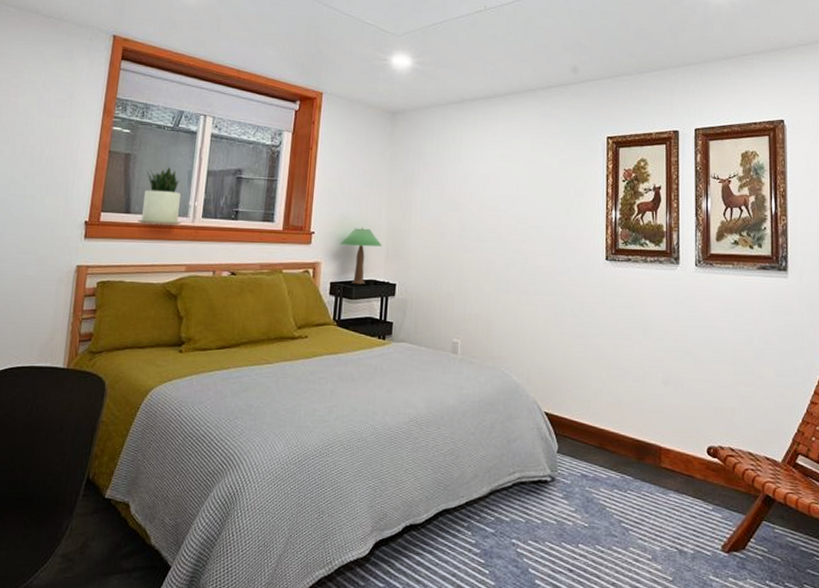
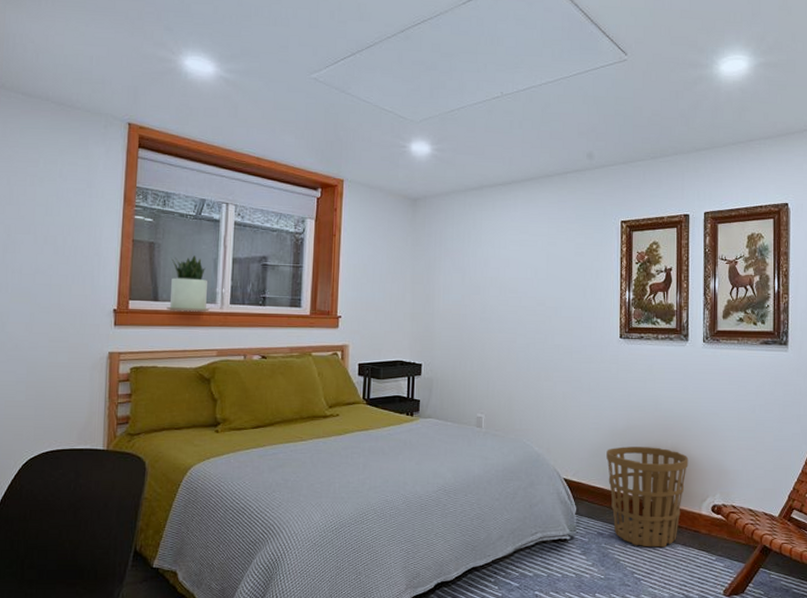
table lamp: present [340,227,383,285] -> none [366,311,408,365]
basket: none [591,378,681,494] -> present [606,447,689,548]

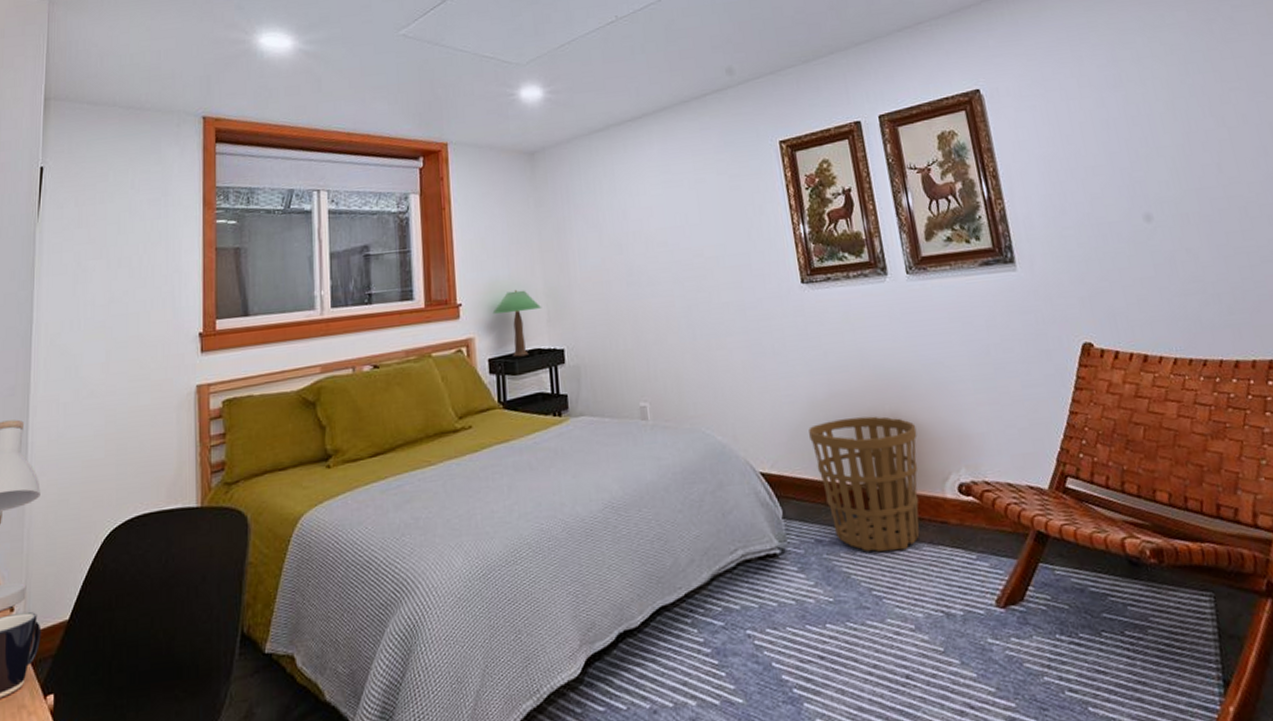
planter: present [166,255,210,312] -> none [259,256,308,326]
table lamp: none [366,311,408,365] -> present [492,289,542,358]

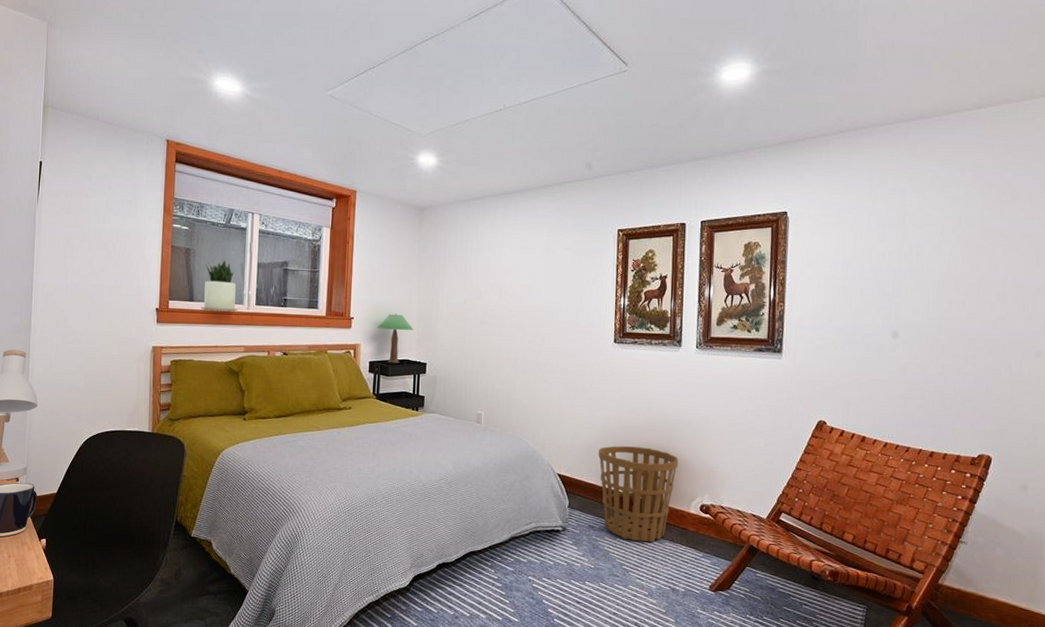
planter: none [259,256,308,326] -> present [201,260,238,312]

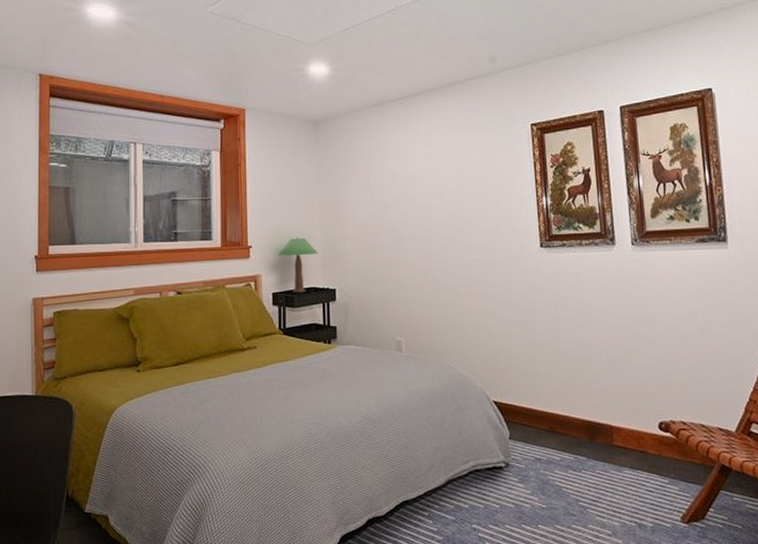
planter: present [201,260,238,312] -> none [84,197,125,254]
basket: present [599,446,679,543] -> none [537,362,628,472]

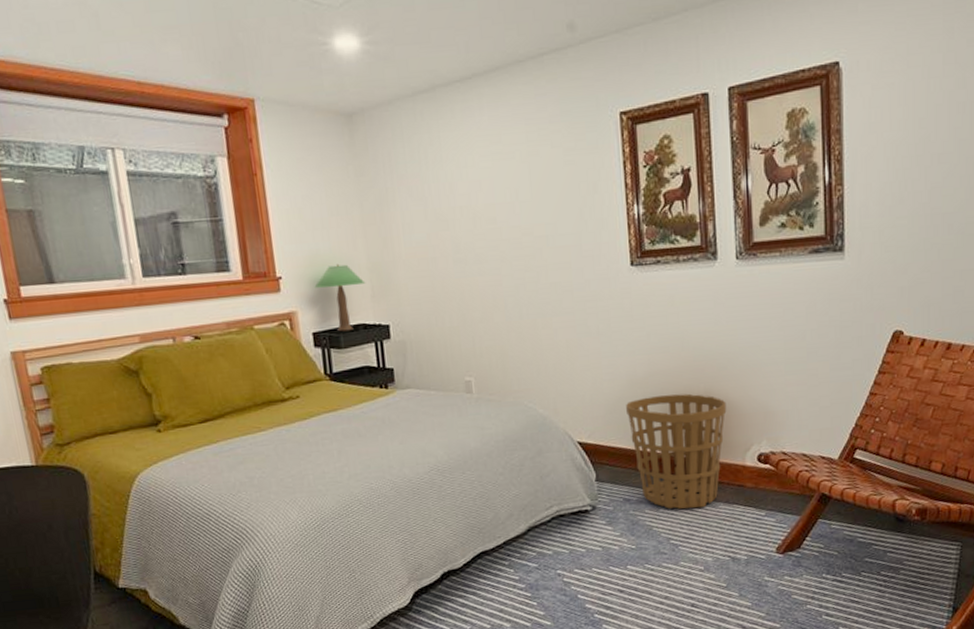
basket: none [537,362,628,472] -> present [626,393,727,509]

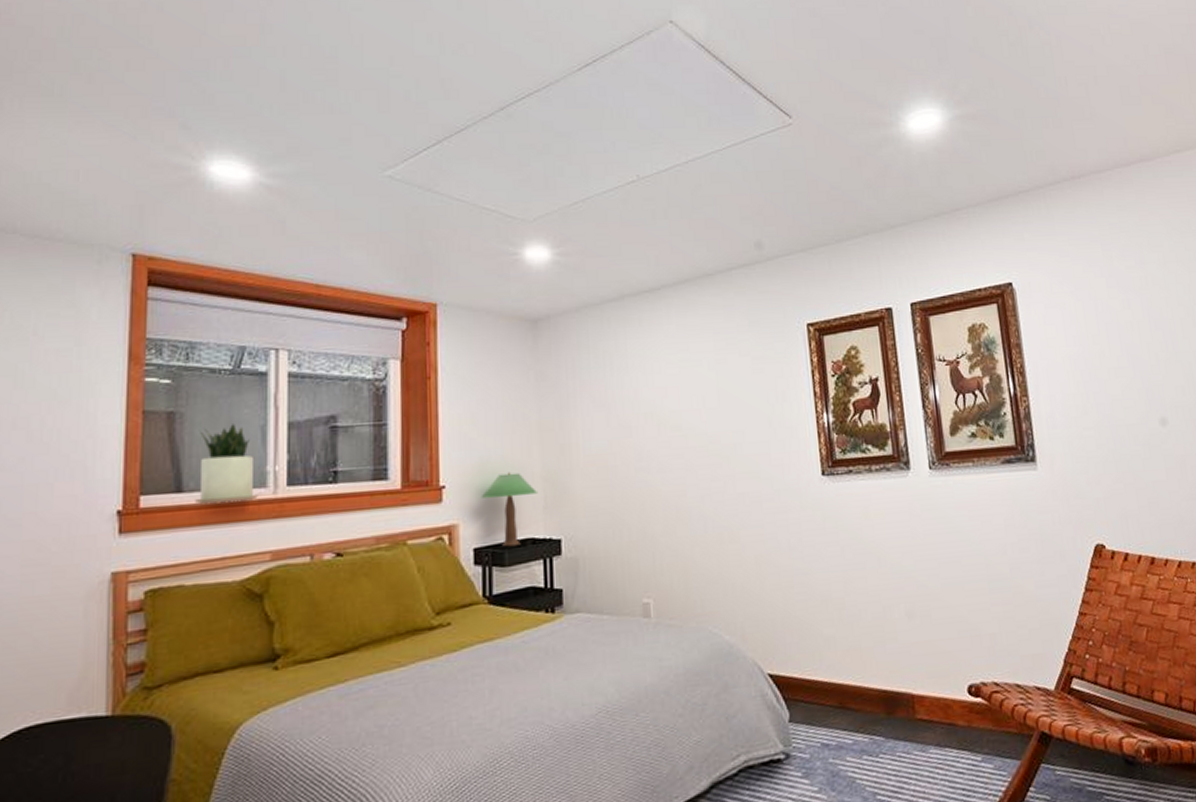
planter: none [57,221,120,294] -> present [195,424,258,505]
basket: present [626,393,727,509] -> none [821,615,931,755]

